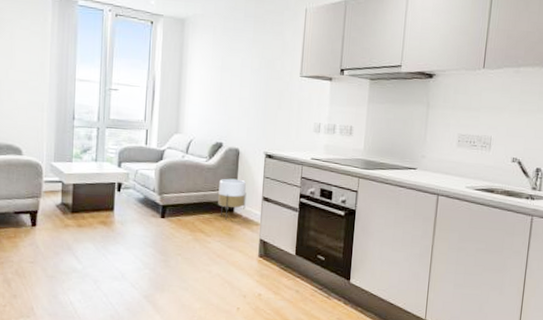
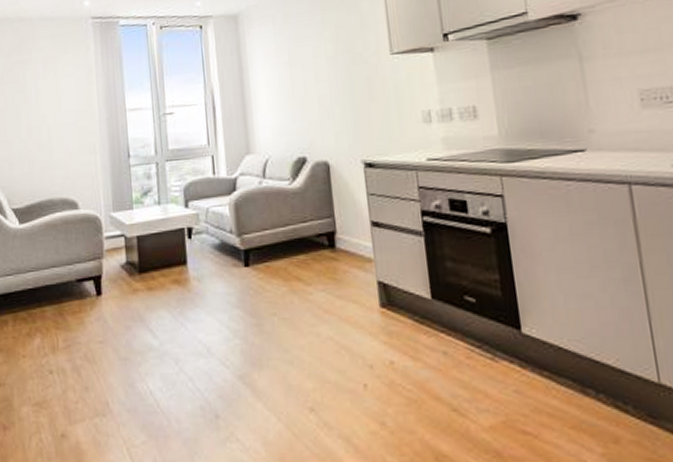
planter: present [218,178,246,220] -> none [310,201,350,260]

